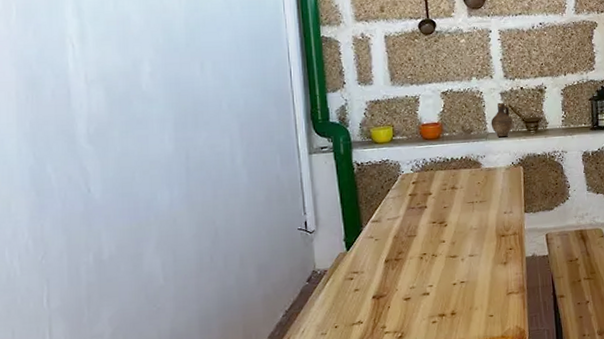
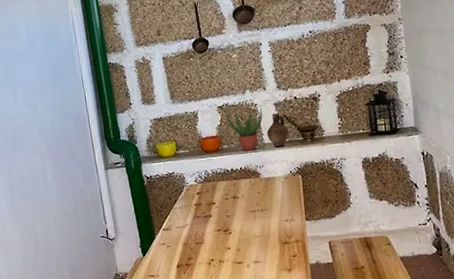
potted plant: none [449,92,487,140] -> present [225,105,263,152]

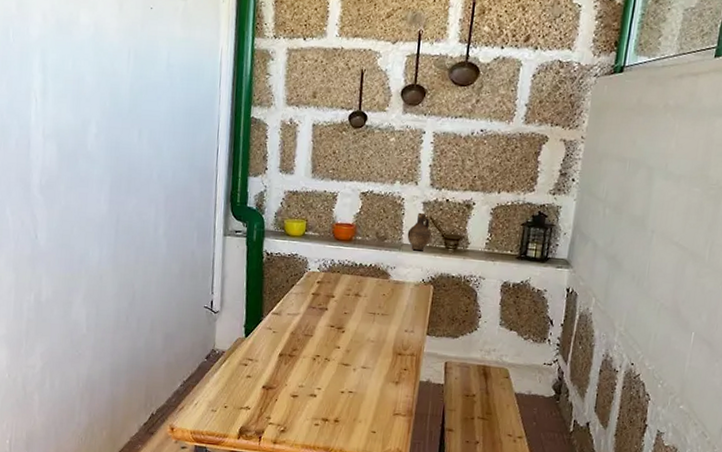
potted plant: present [225,105,263,152] -> none [367,193,408,249]

